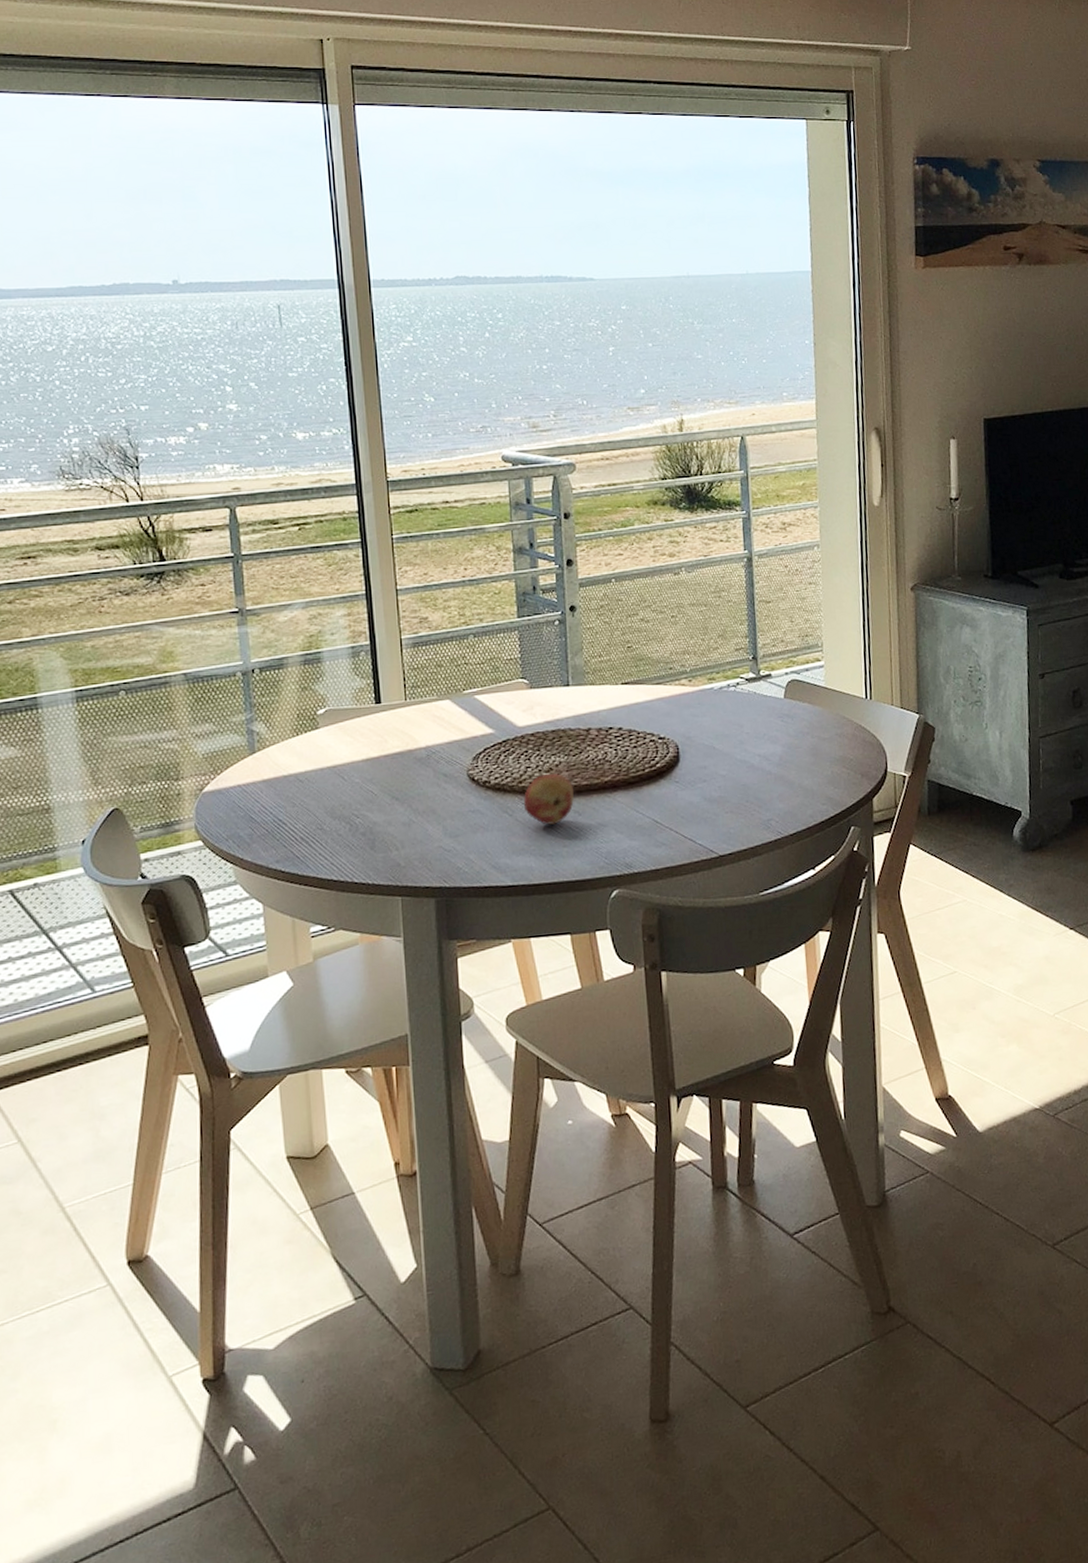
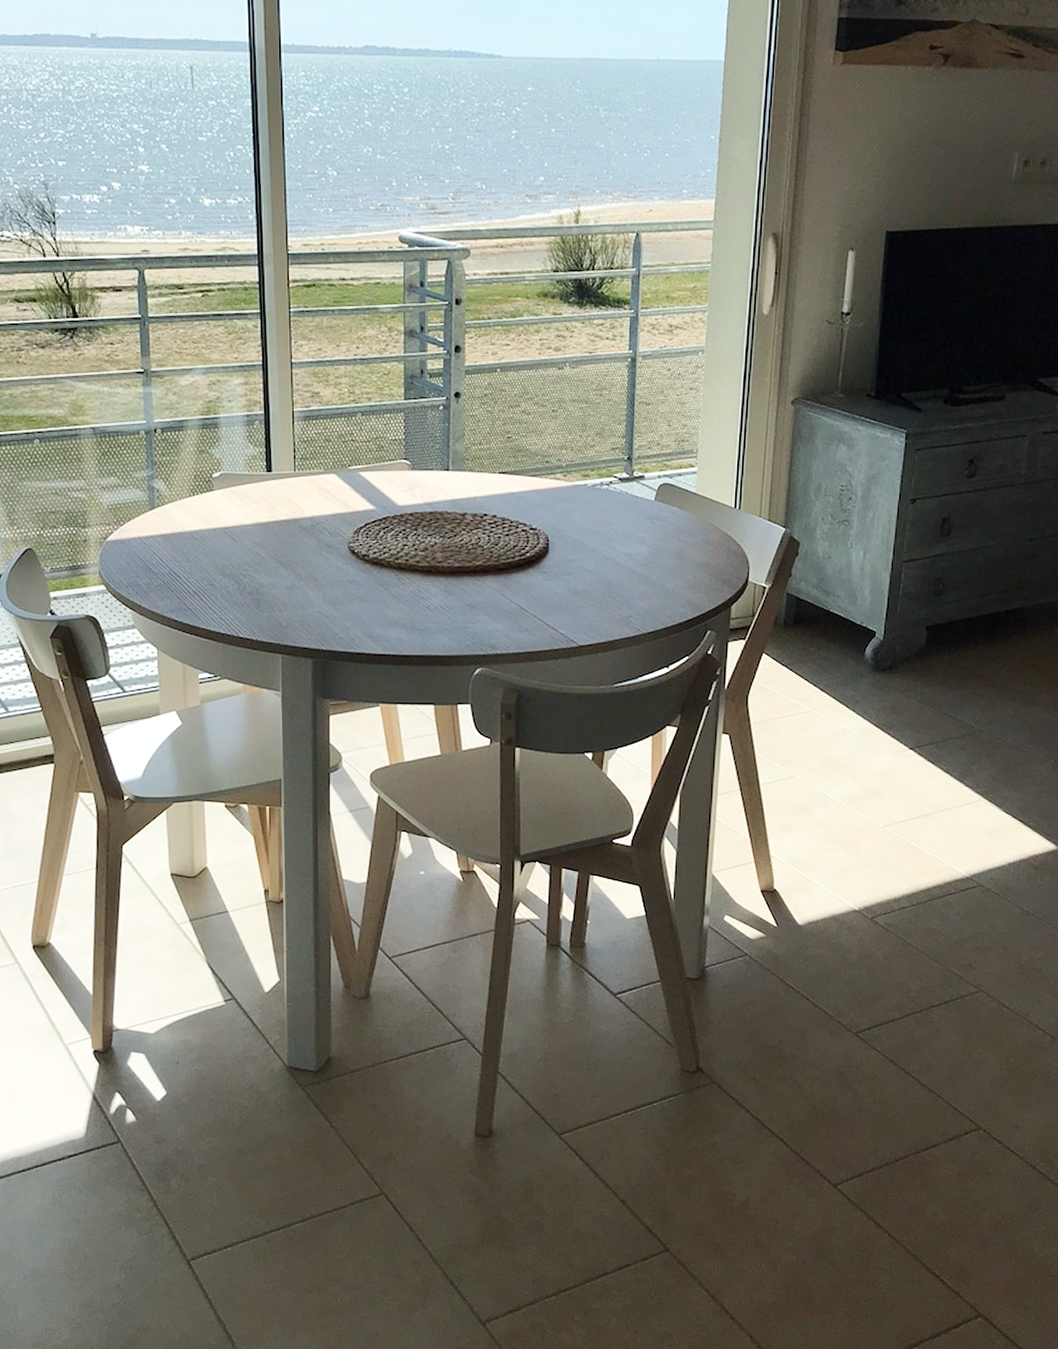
fruit: present [524,774,574,825] -> none [399,554,447,601]

